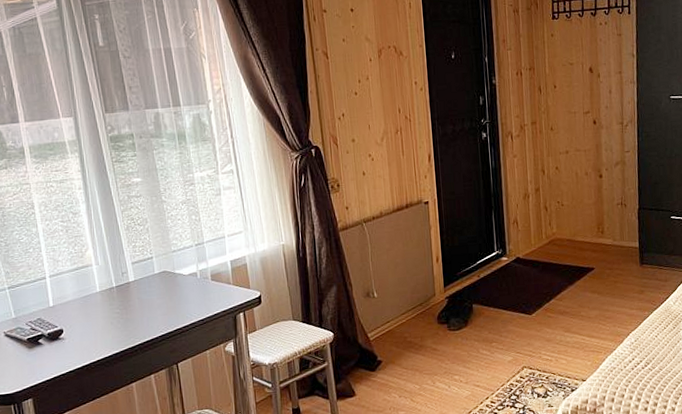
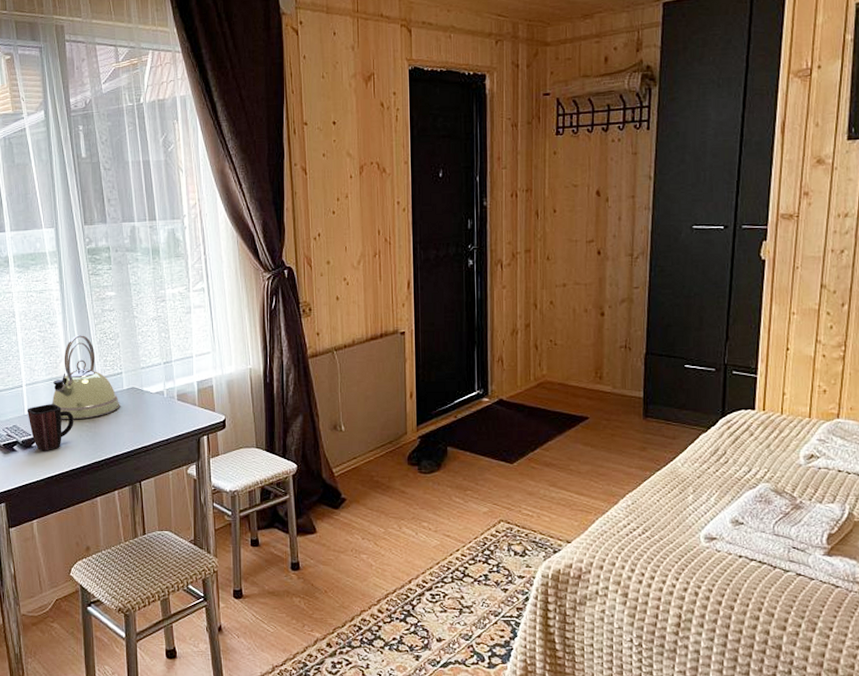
mug: none [51,293,104,342] -> present [27,404,74,451]
kettle: none [78,222,152,309] -> present [51,335,120,420]

